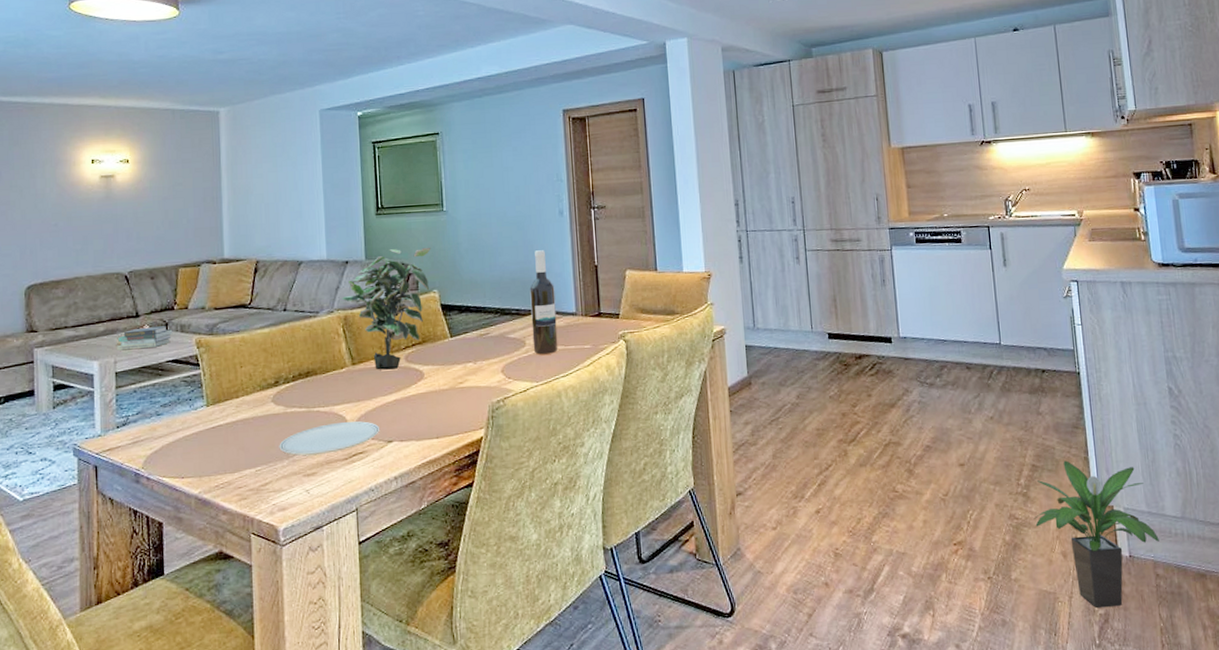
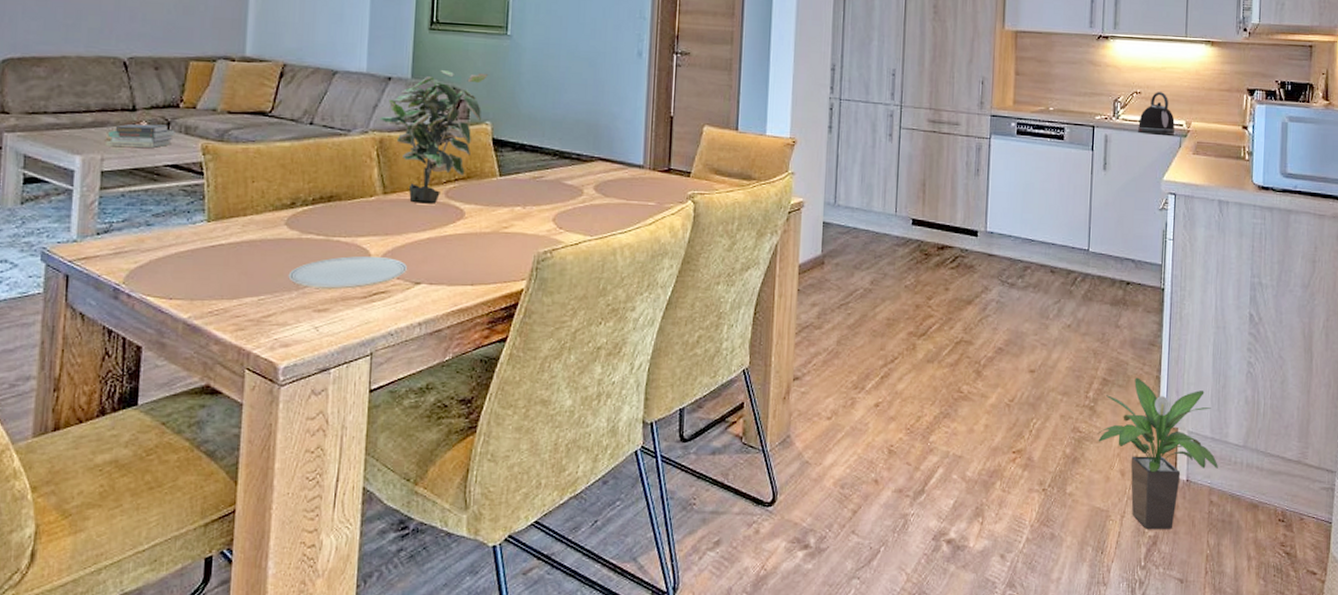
wine bottle: present [529,250,558,355] -> none [591,92,623,207]
kettle: none [1031,186,1069,227] -> present [1137,92,1175,134]

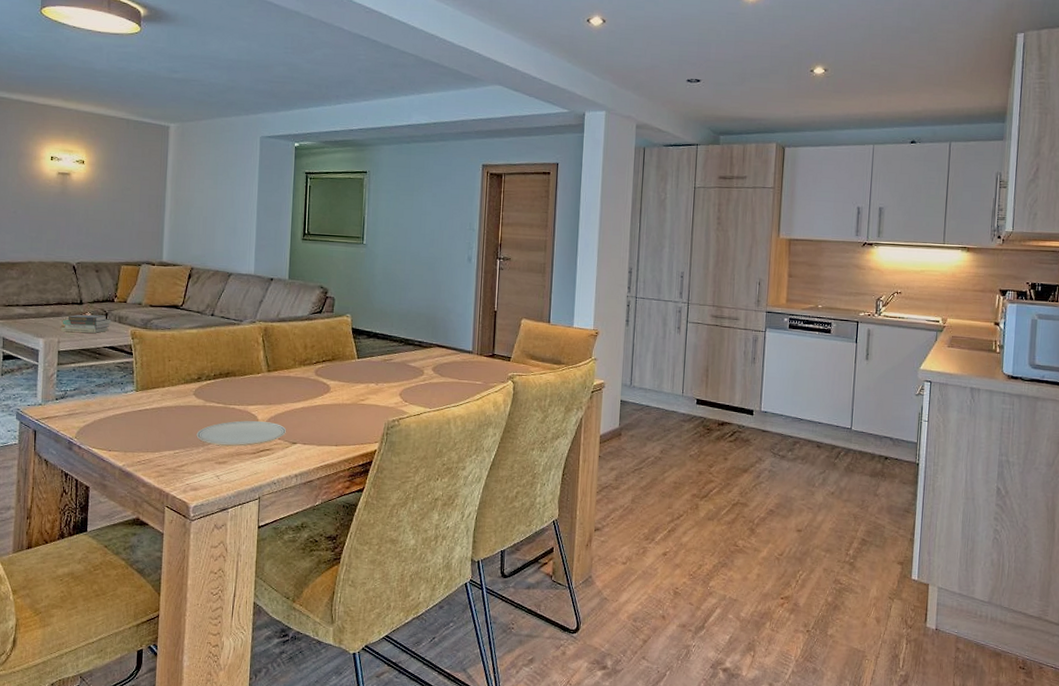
potted plant: present [380,70,488,204] -> none [264,273,348,380]
potted plant: present [1097,377,1218,529] -> none [856,539,965,670]
kettle: present [1137,92,1175,134] -> none [897,292,932,329]

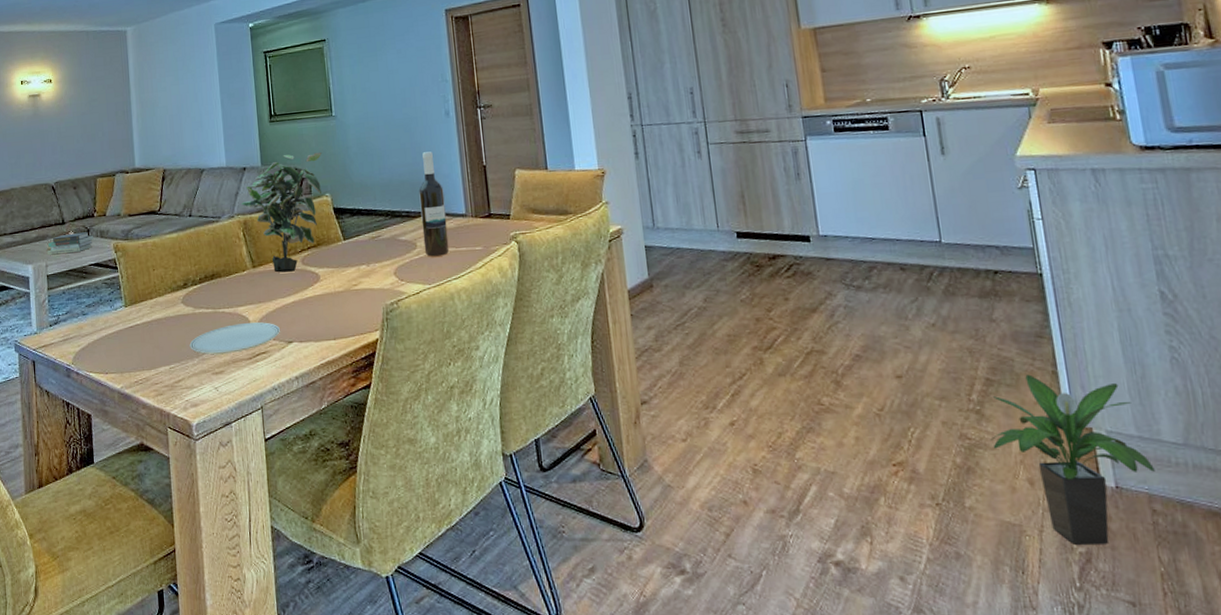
potted plant: none [264,273,348,380] -> present [241,152,322,273]
wine bottle: none [430,291,456,385] -> present [418,151,450,257]
potted plant: none [856,539,965,670] -> present [990,374,1155,545]

